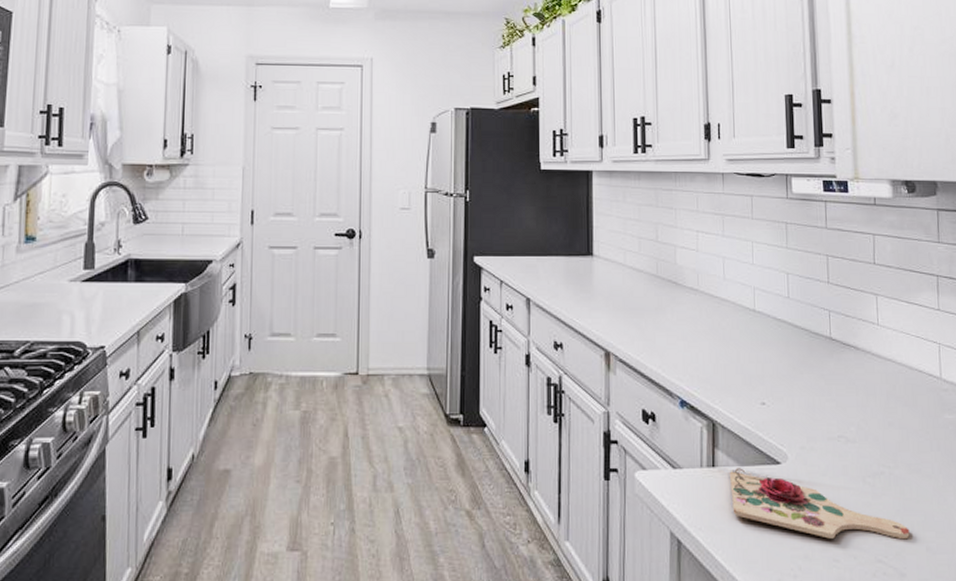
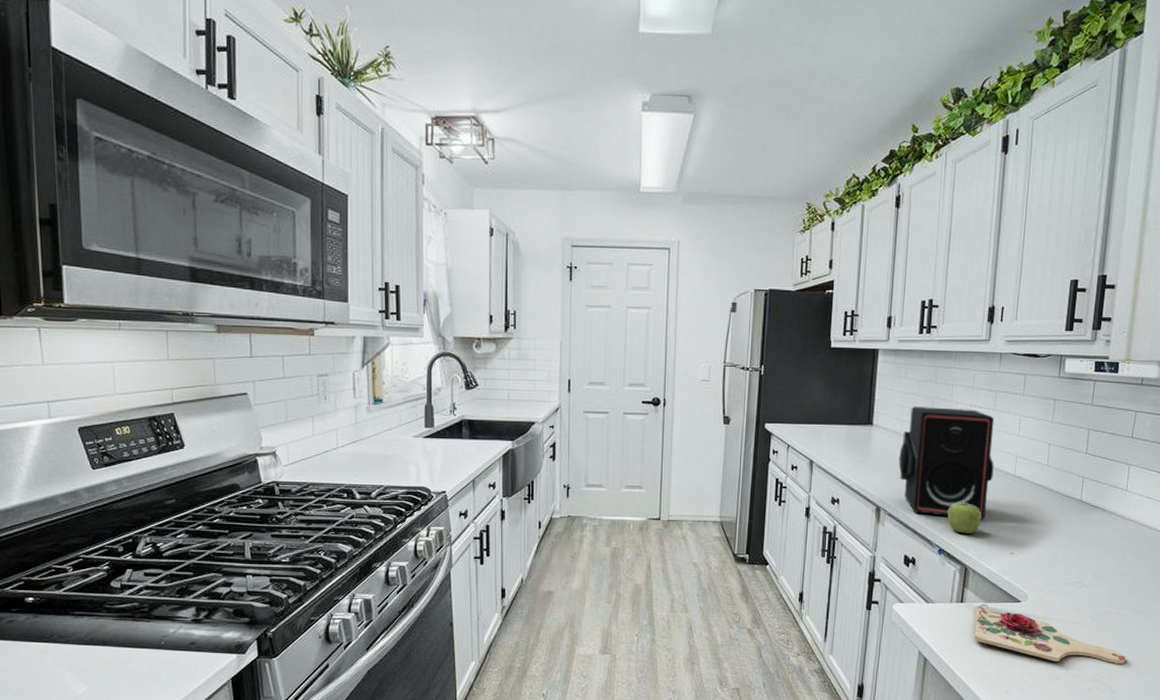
stereo: none [625,234,731,364] -> present [898,406,995,520]
fruit: none [685,341,724,381] -> present [947,500,981,533]

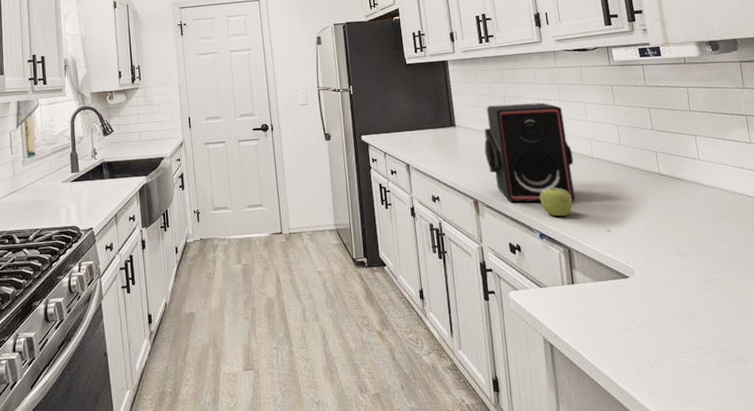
cutting board: present [974,604,1126,665] -> none [587,283,747,335]

